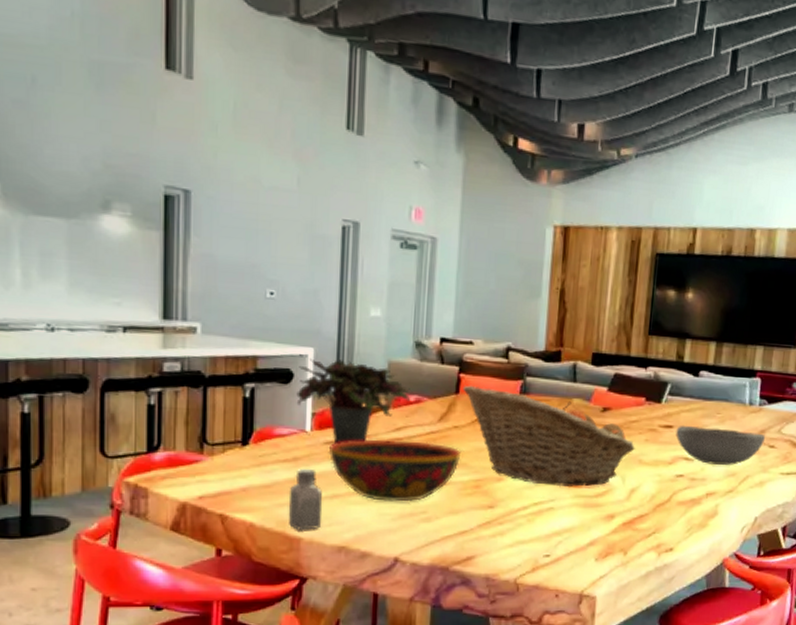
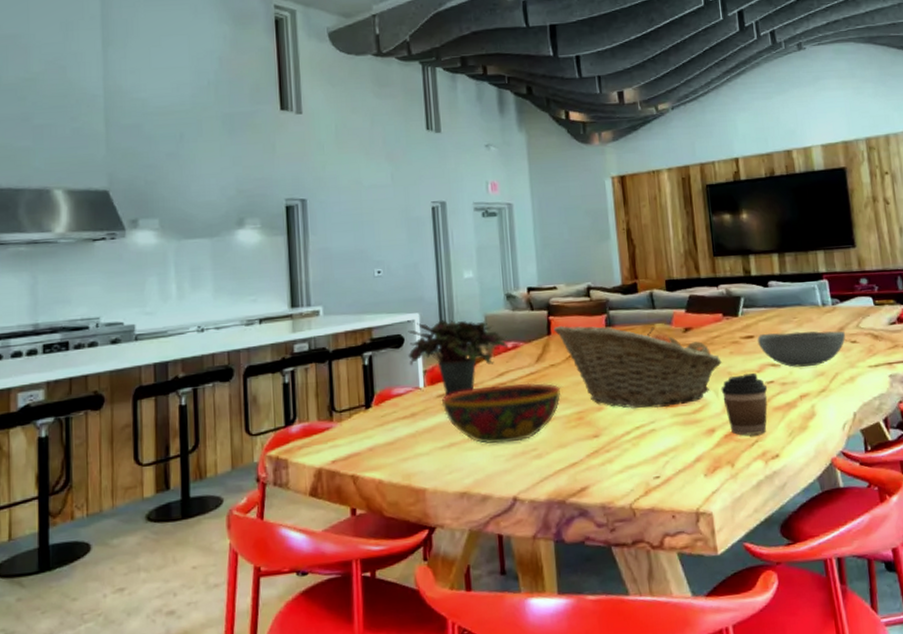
saltshaker: present [288,468,323,531] -> none [410,422,443,482]
coffee cup: none [628,464,676,526] -> present [721,373,768,436]

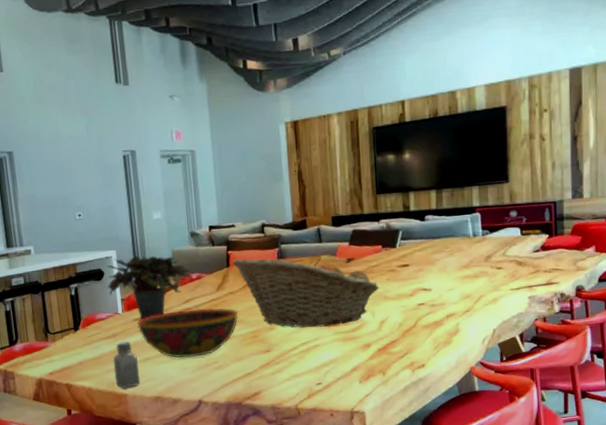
saltshaker: none [410,422,443,482] -> present [113,341,140,389]
coffee cup: present [721,373,768,436] -> none [377,297,419,349]
bowl: present [757,331,845,367] -> none [412,259,492,291]

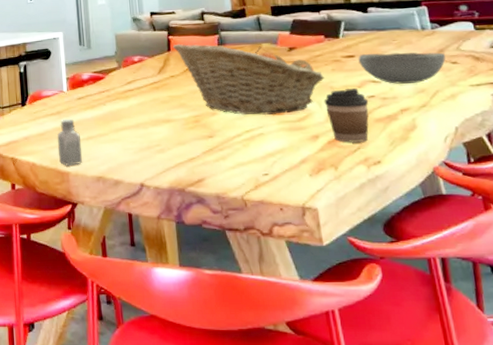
potted plant: present [107,255,195,320] -> none [54,37,137,99]
bowl: present [137,307,238,358] -> none [81,90,180,139]
coffee cup: none [377,297,419,349] -> present [324,88,369,143]
bowl: none [412,259,492,291] -> present [358,52,446,84]

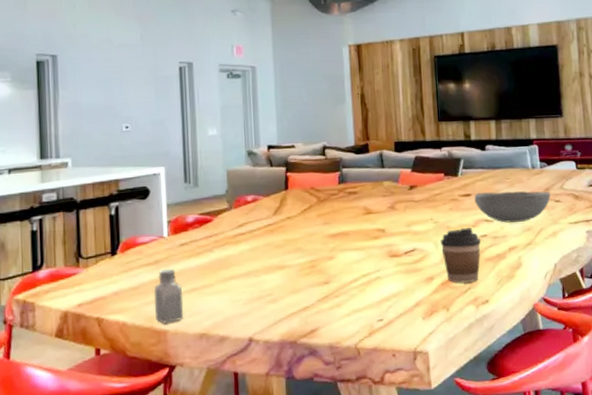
fruit basket: present [173,43,325,115] -> none [291,181,442,258]

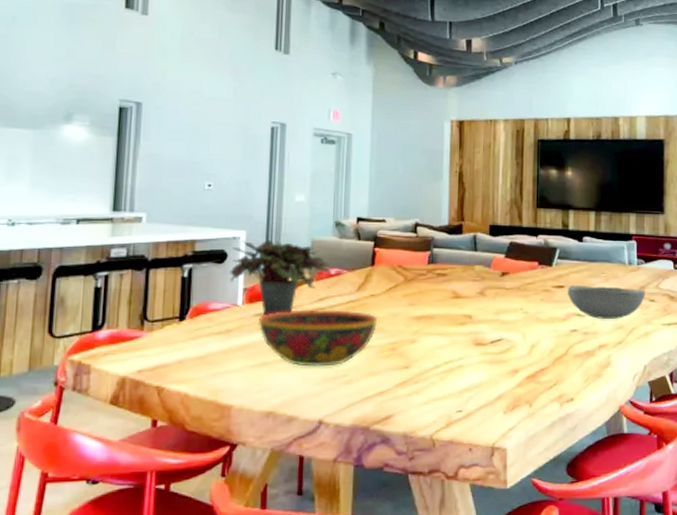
potted plant: none [153,174,251,245] -> present [229,240,335,316]
saltshaker: present [153,268,184,324] -> none [220,339,253,399]
bowl: none [184,233,295,290] -> present [257,310,377,367]
coffee cup: present [440,228,481,283] -> none [528,321,571,378]

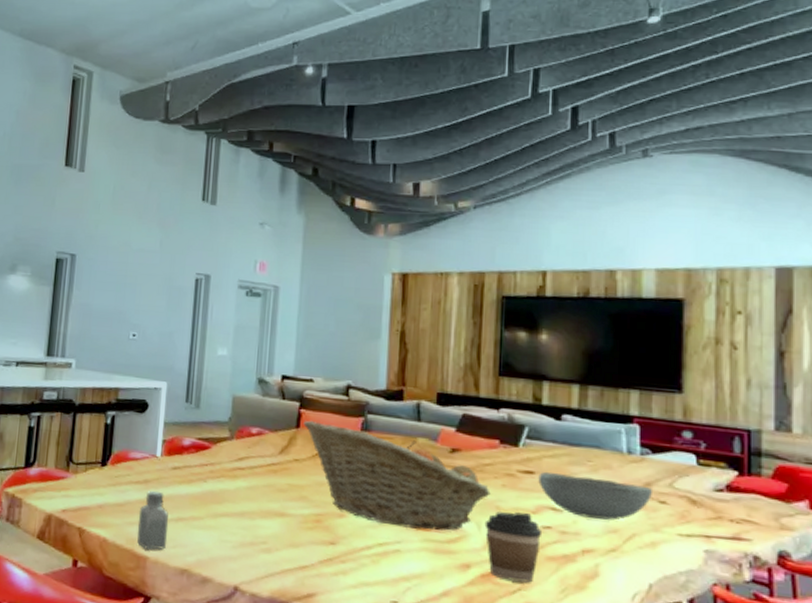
saltshaker: none [220,339,253,399] -> present [137,490,169,551]
potted plant: present [229,240,335,316] -> none [149,391,256,470]
bowl: present [257,310,377,367] -> none [175,467,301,531]
fruit basket: none [378,257,532,345] -> present [303,420,491,531]
coffee cup: none [528,321,571,378] -> present [484,511,543,583]

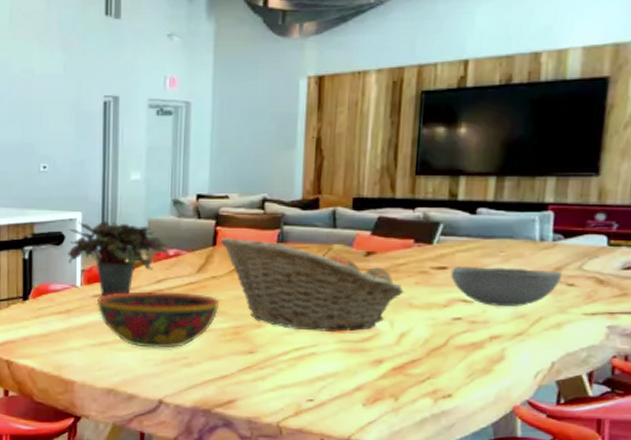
saltshaker: present [137,490,169,551] -> none [63,319,93,375]
potted plant: none [149,391,256,470] -> present [68,221,173,297]
bowl: none [175,467,301,531] -> present [96,291,219,349]
coffee cup: present [484,511,543,583] -> none [397,307,453,371]

